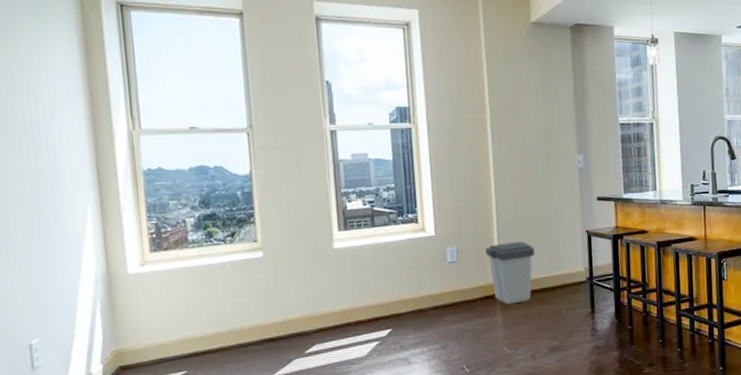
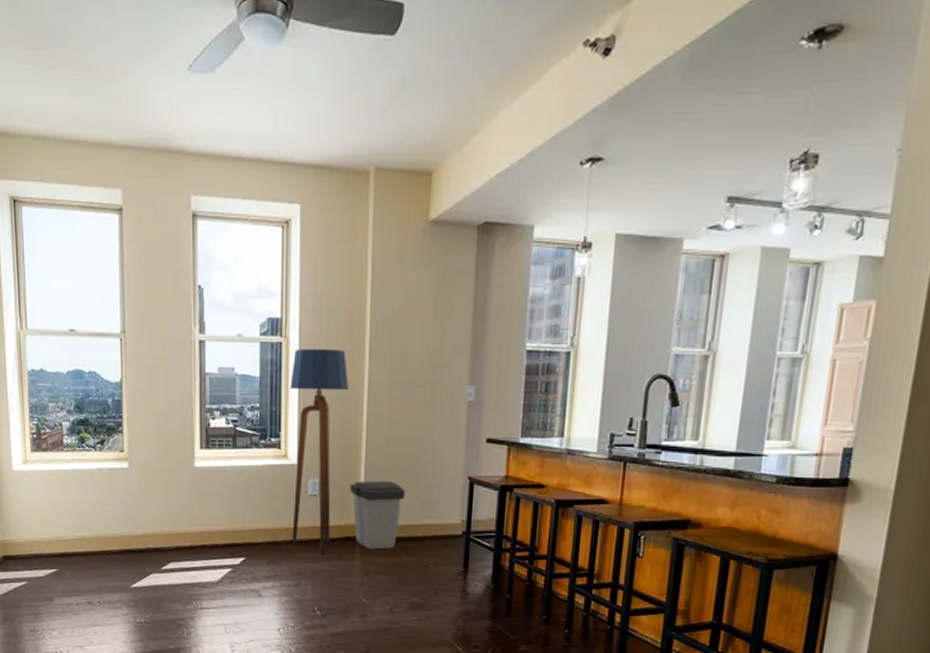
floor lamp: none [422,131,476,316] -> present [290,348,349,555]

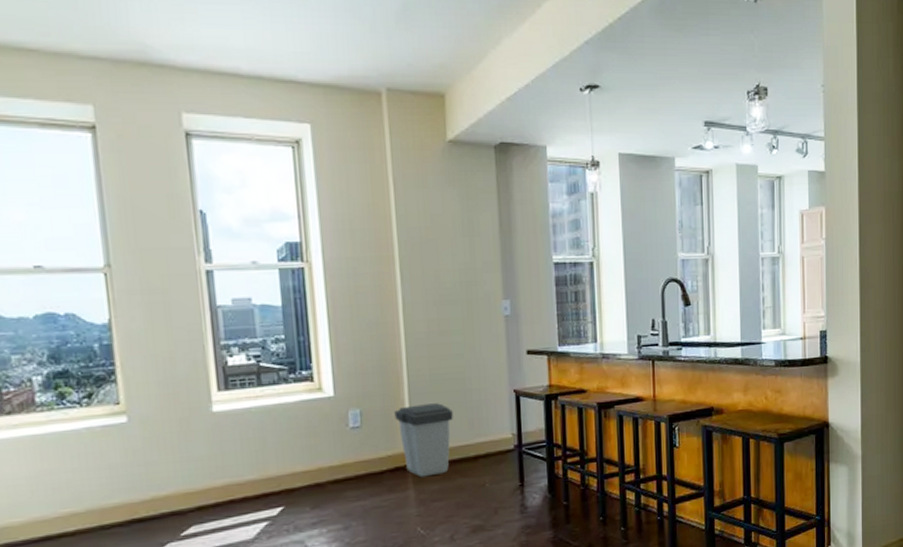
floor lamp: present [290,348,349,555] -> none [317,271,382,490]

